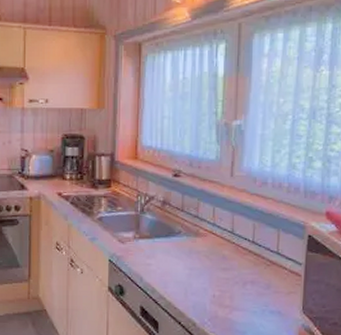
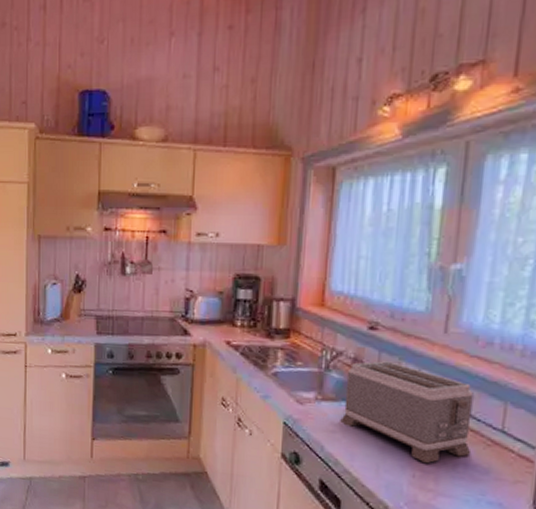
toaster: none [155,202,256,285] -> present [340,361,474,464]

